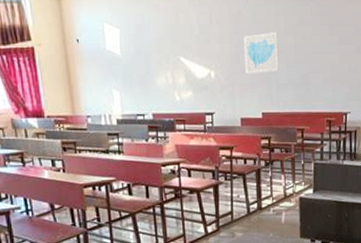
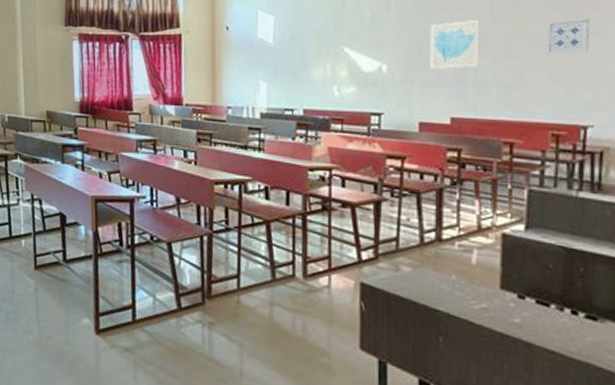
wall art: none [321,31,347,59] -> present [547,18,590,54]

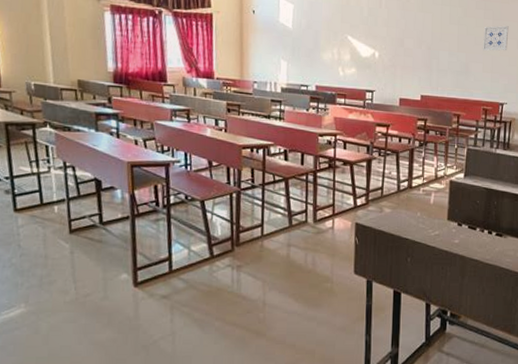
wall art: present [430,19,481,69] -> none [408,20,443,58]

